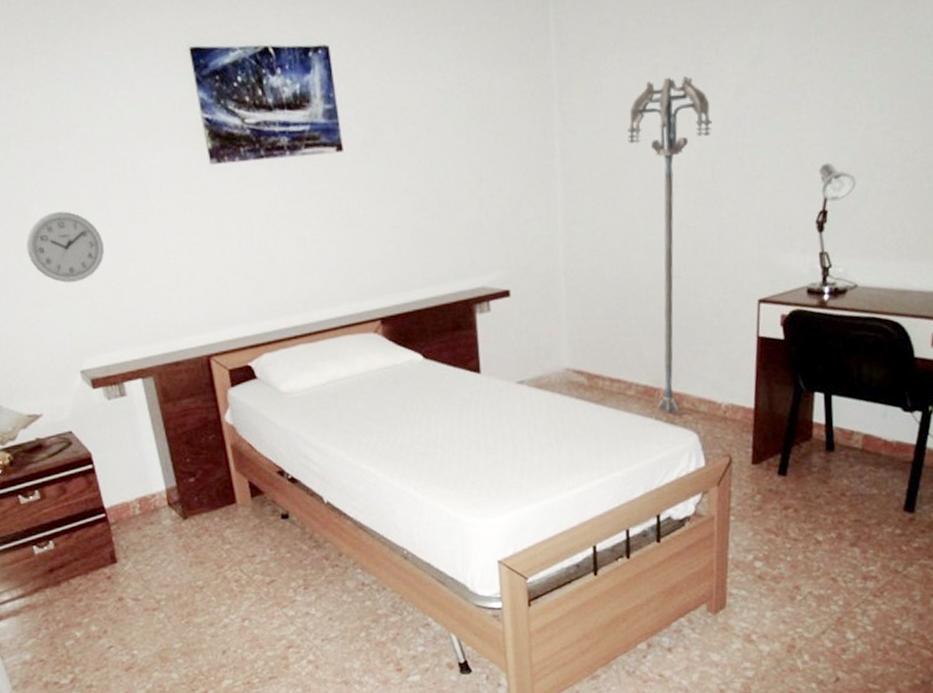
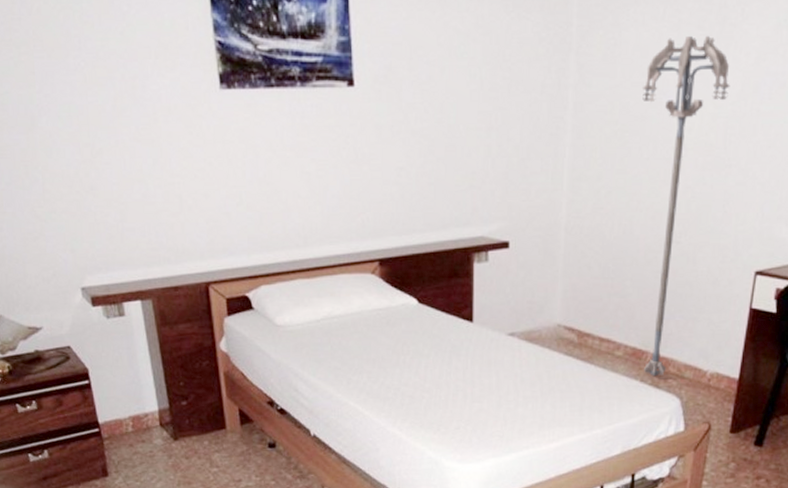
wall clock: present [26,211,104,283] -> none [32,126,110,199]

